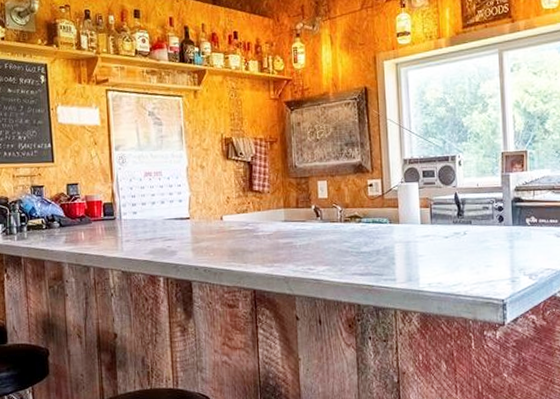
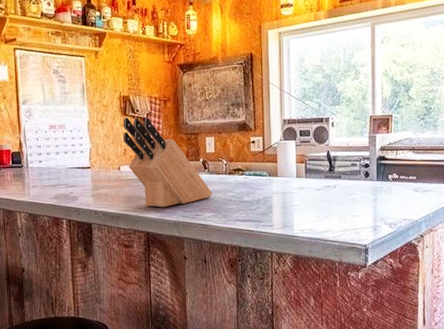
knife block: none [225,161,326,262] -> present [123,117,212,208]

